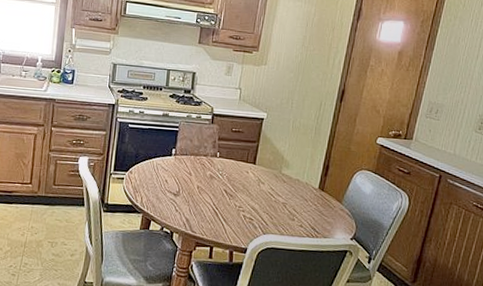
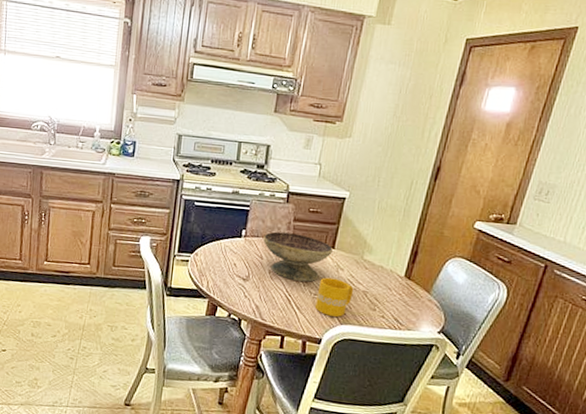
decorative bowl: none [191,150,254,196] -> present [263,231,333,282]
mug: none [239,191,274,227] -> present [314,277,354,317]

